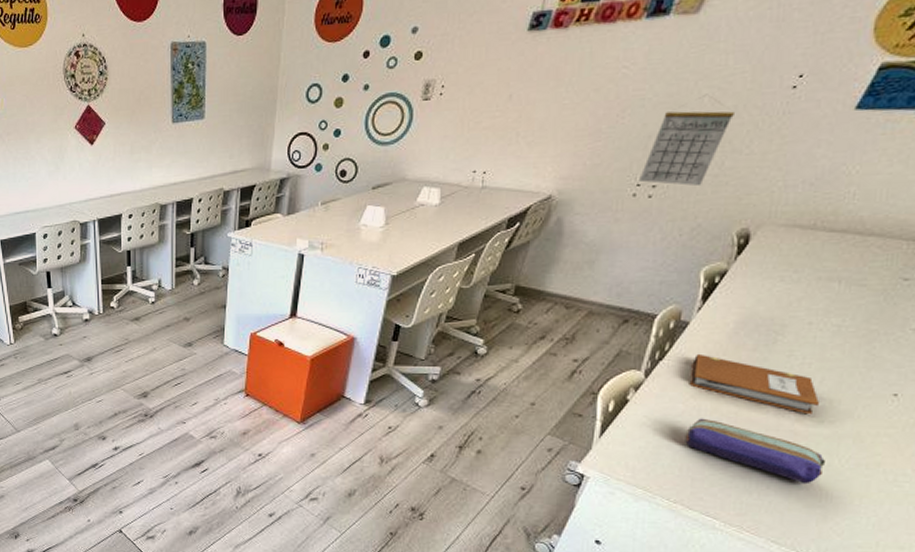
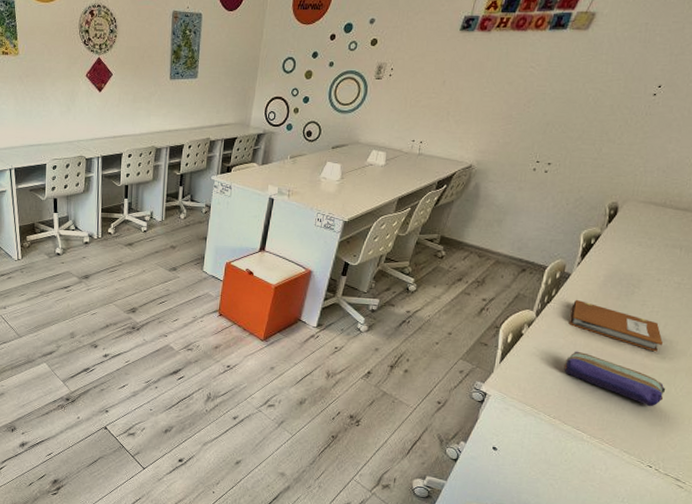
calendar: present [639,101,734,187] -> none [538,100,611,167]

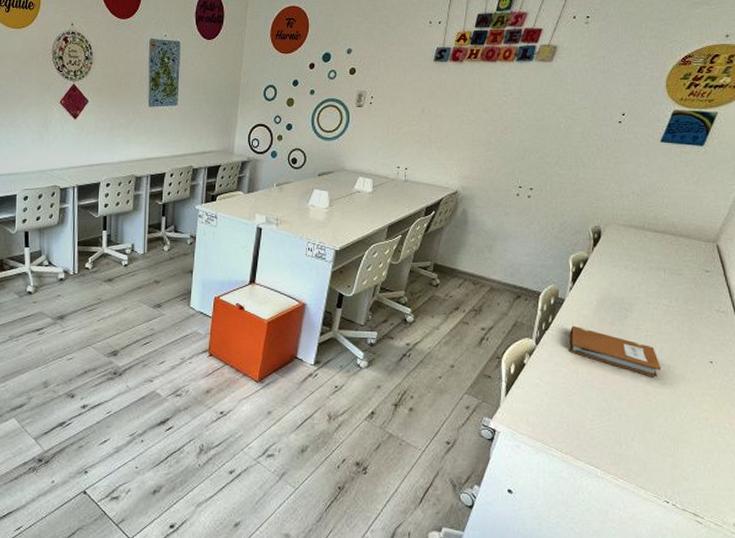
pencil case: present [564,351,666,407] -> none [569,380,671,437]

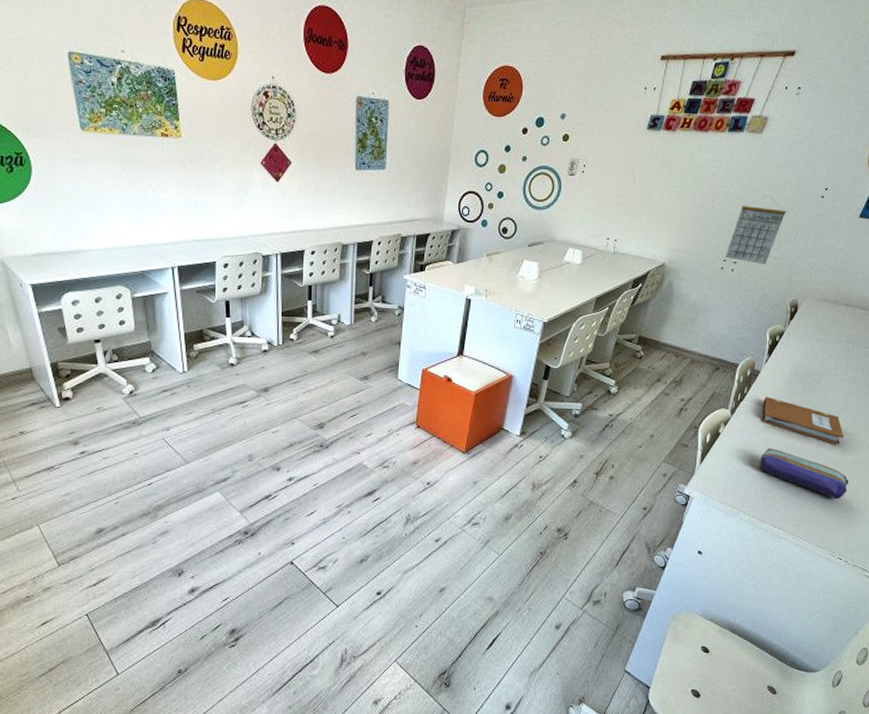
calendar: none [520,127,582,191] -> present [725,201,786,265]
pencil case: none [569,380,671,437] -> present [759,448,849,500]

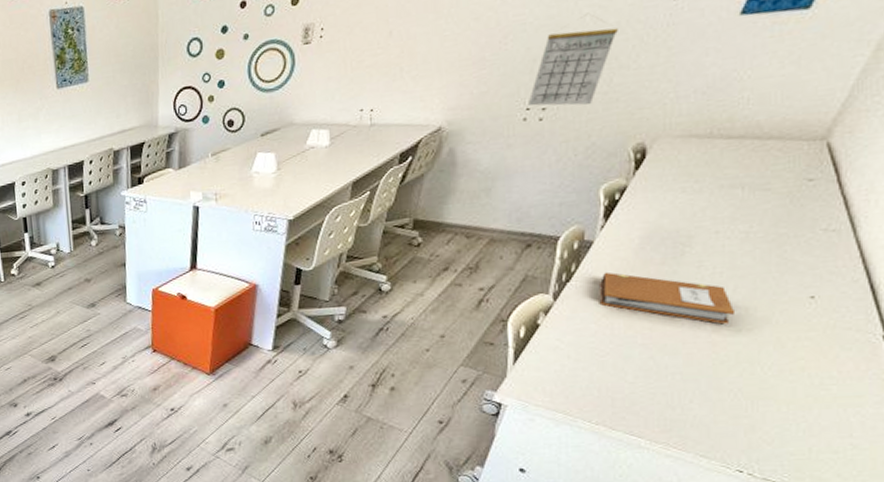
pencil case: present [759,448,849,500] -> none [601,336,748,395]

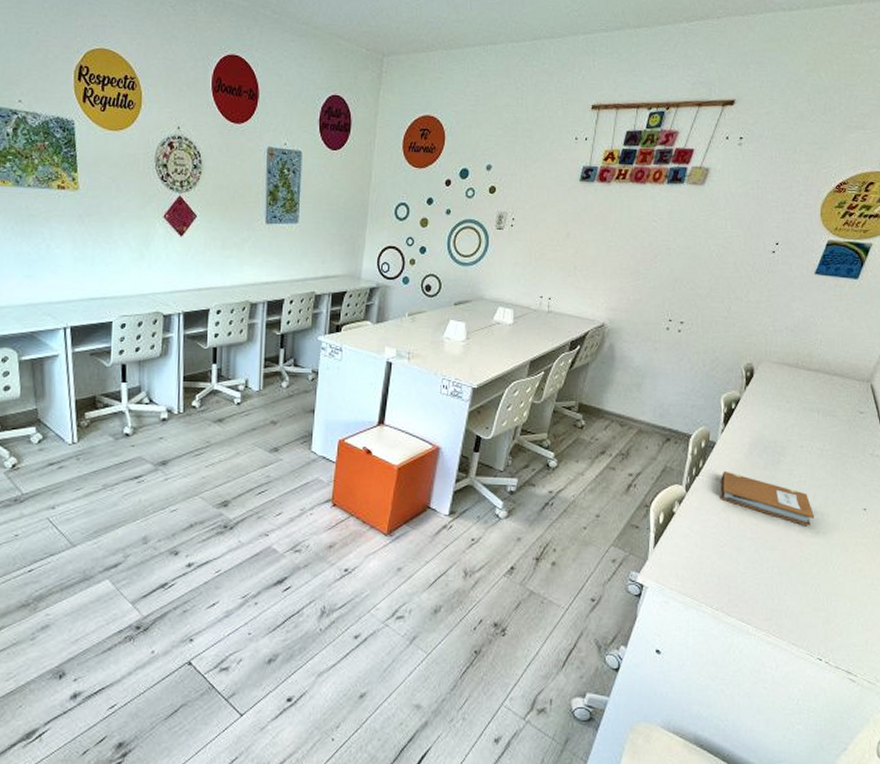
calendar: present [528,18,618,106] -> none [670,257,735,326]

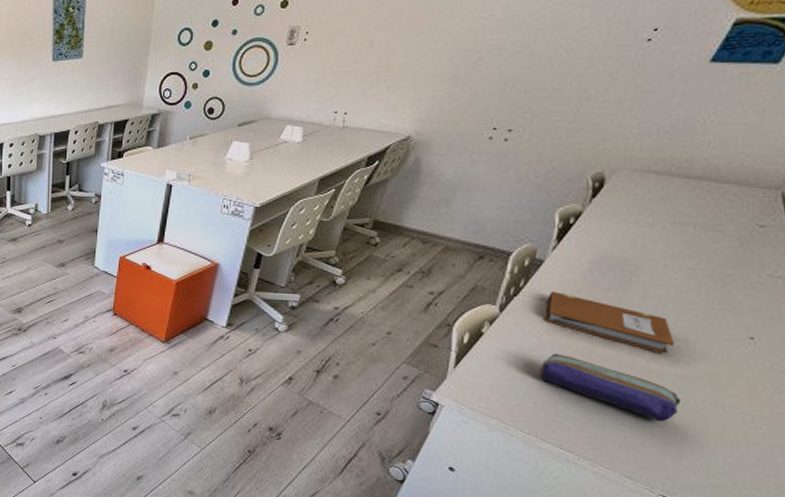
pencil case: none [720,529,824,590] -> present [539,353,682,422]

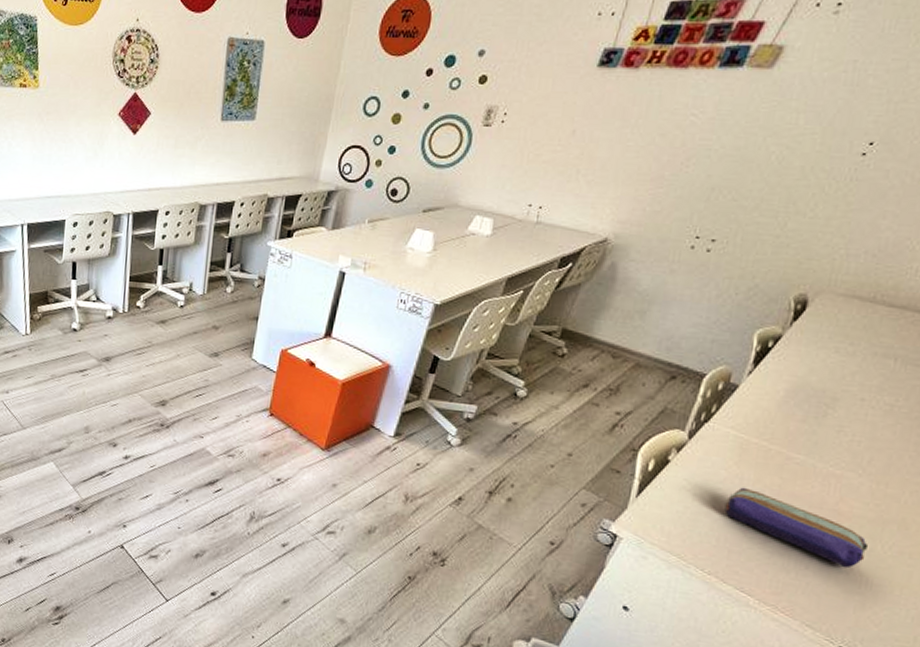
notebook: present [545,291,674,354] -> none [735,419,866,495]

